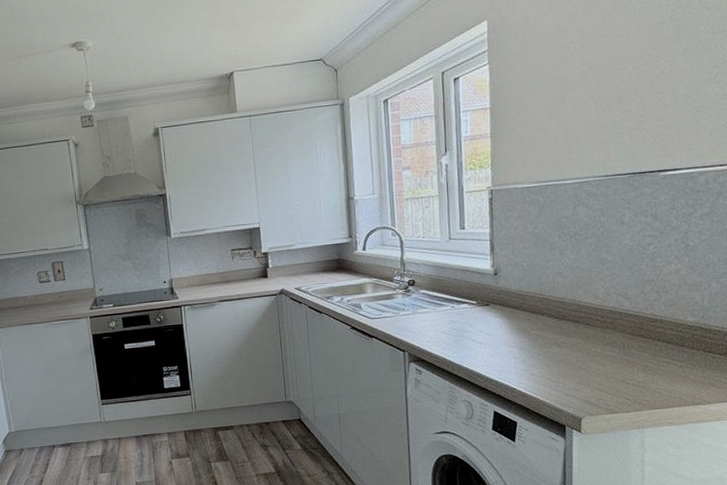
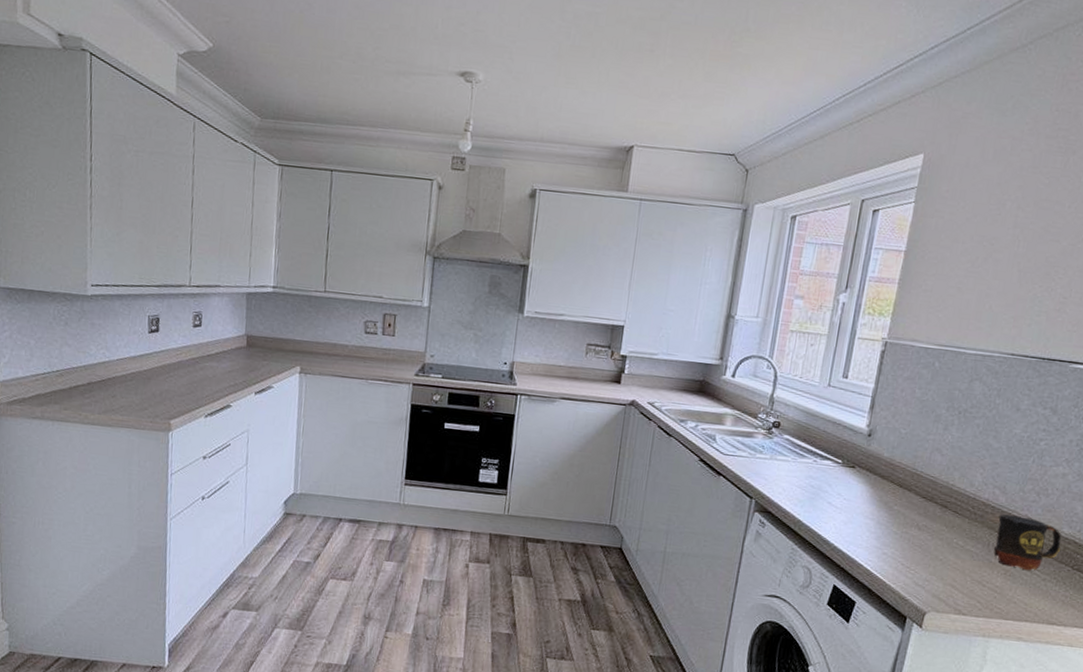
mug: none [627,315,689,362] -> present [993,514,1062,571]

